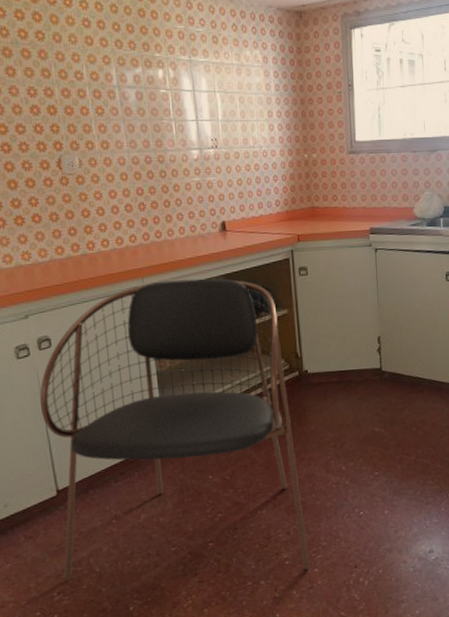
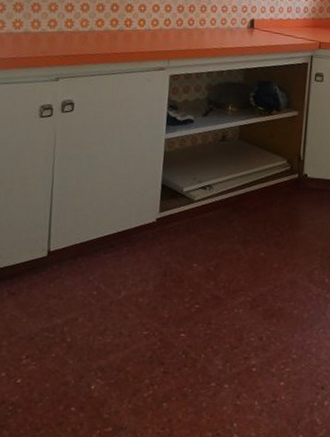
dining chair: present [39,278,310,579] -> none [36,65,288,382]

